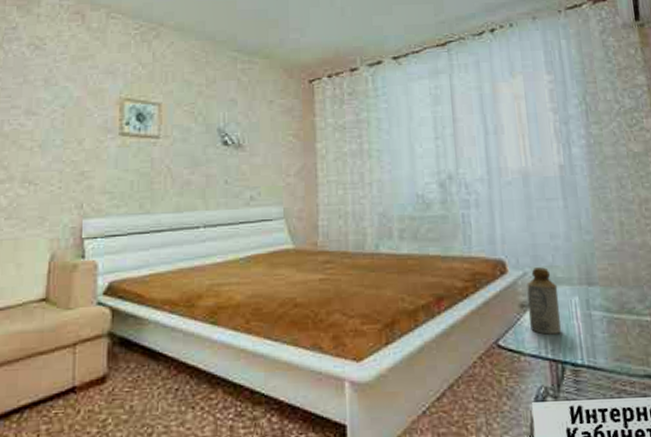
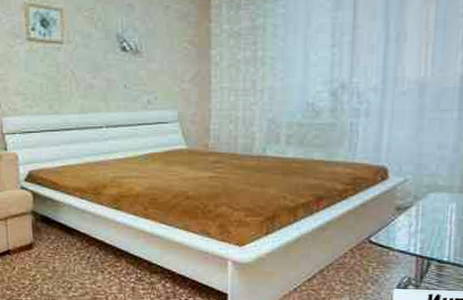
bottle: present [527,267,561,335] -> none [402,175,437,235]

